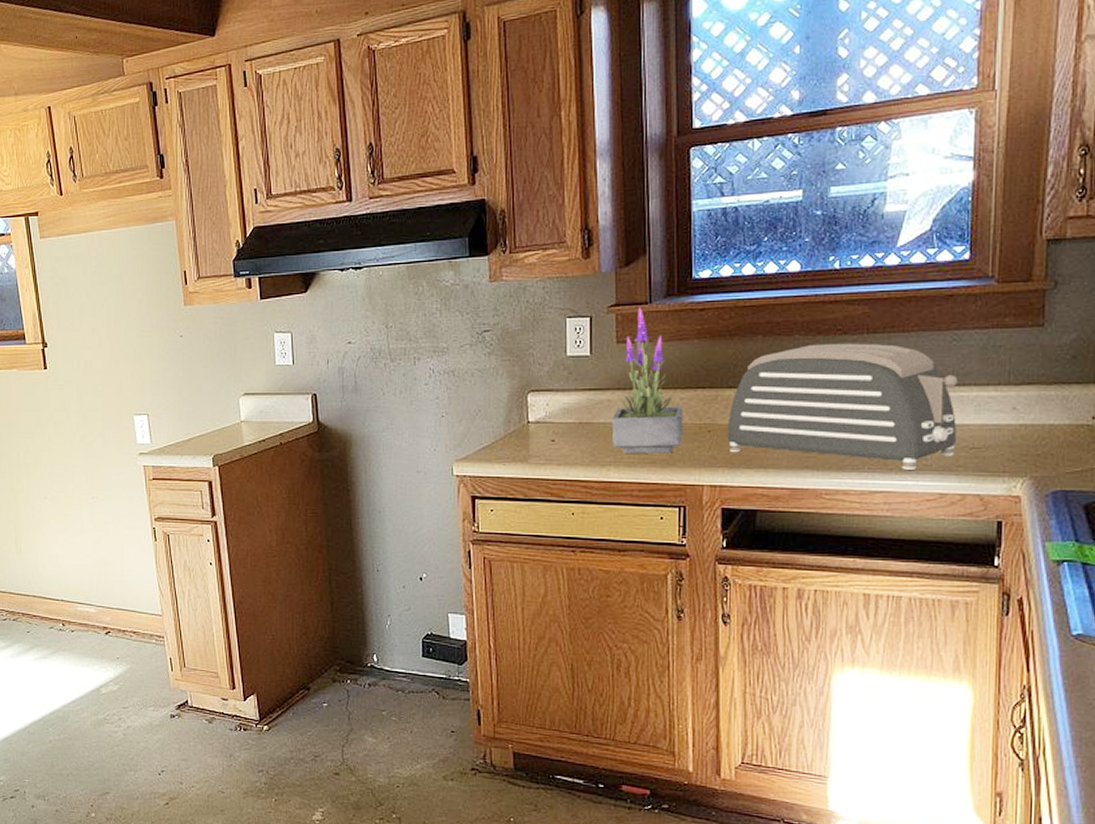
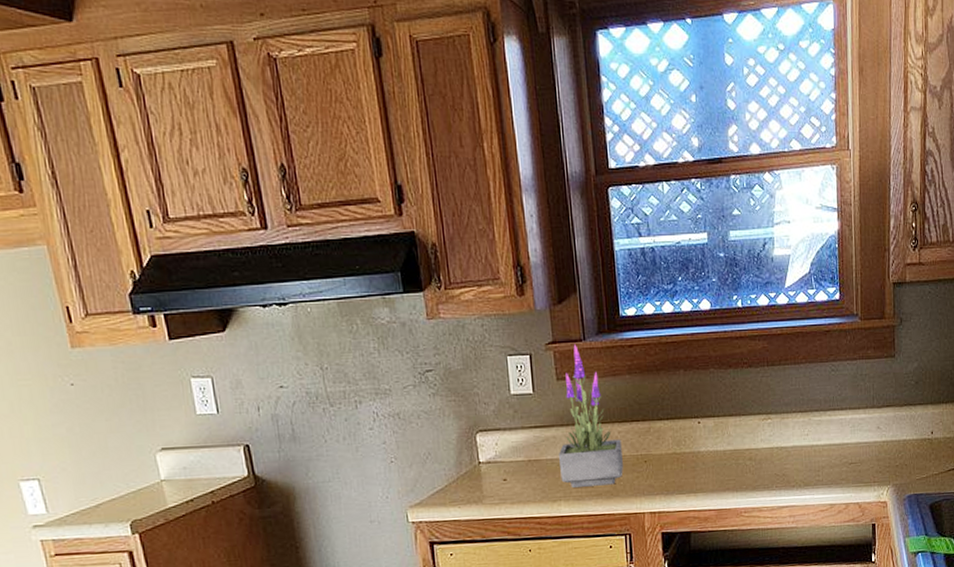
toaster: present [728,343,959,470] -> none [661,374,839,486]

